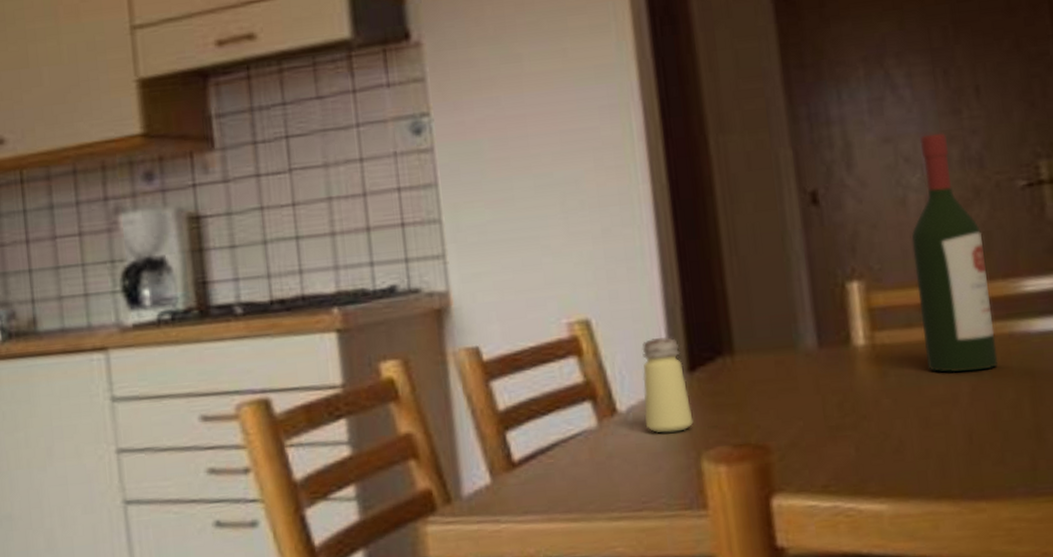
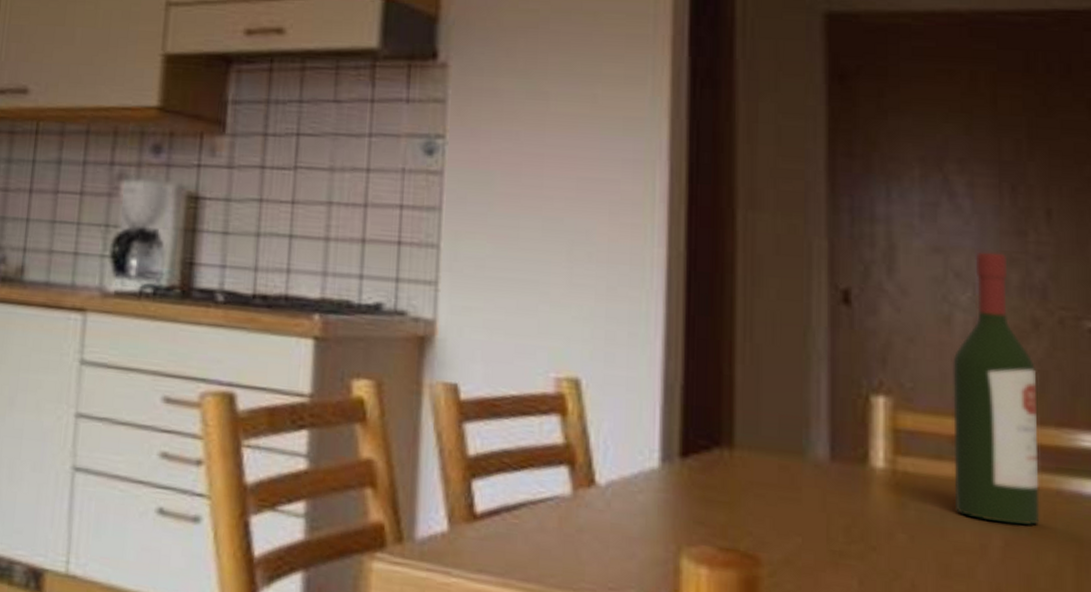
saltshaker: present [642,337,694,433] -> none [624,413,678,521]

